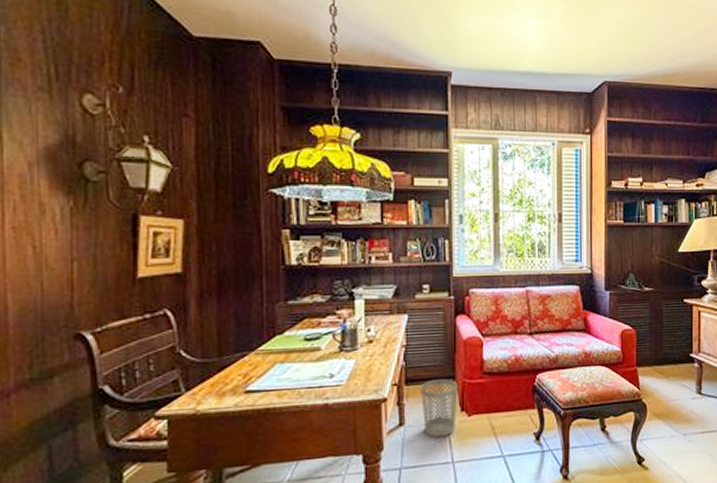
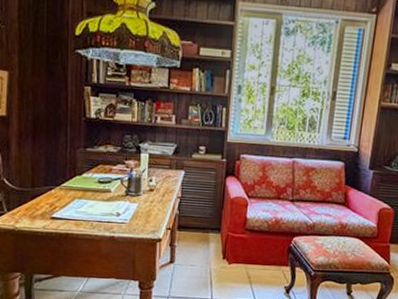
wastebasket: present [421,379,458,438] -> none [190,229,222,278]

